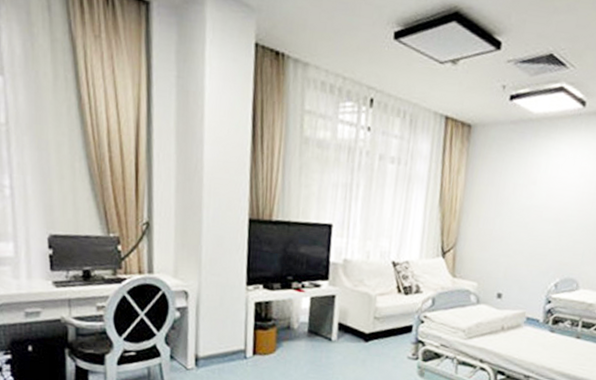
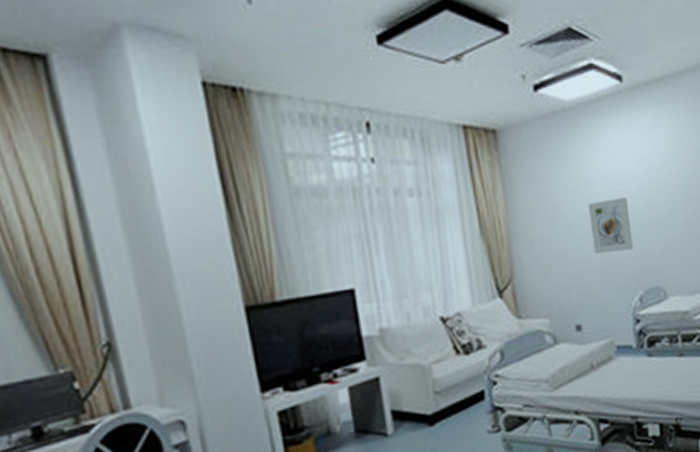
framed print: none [527,199,565,244] -> present [588,197,633,254]

